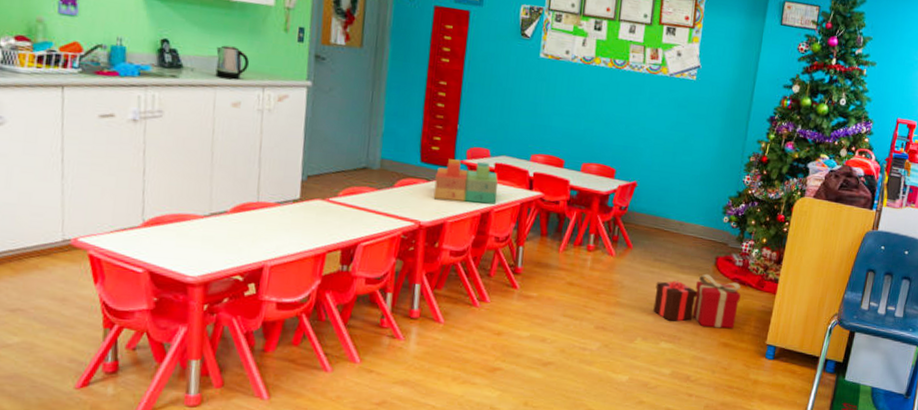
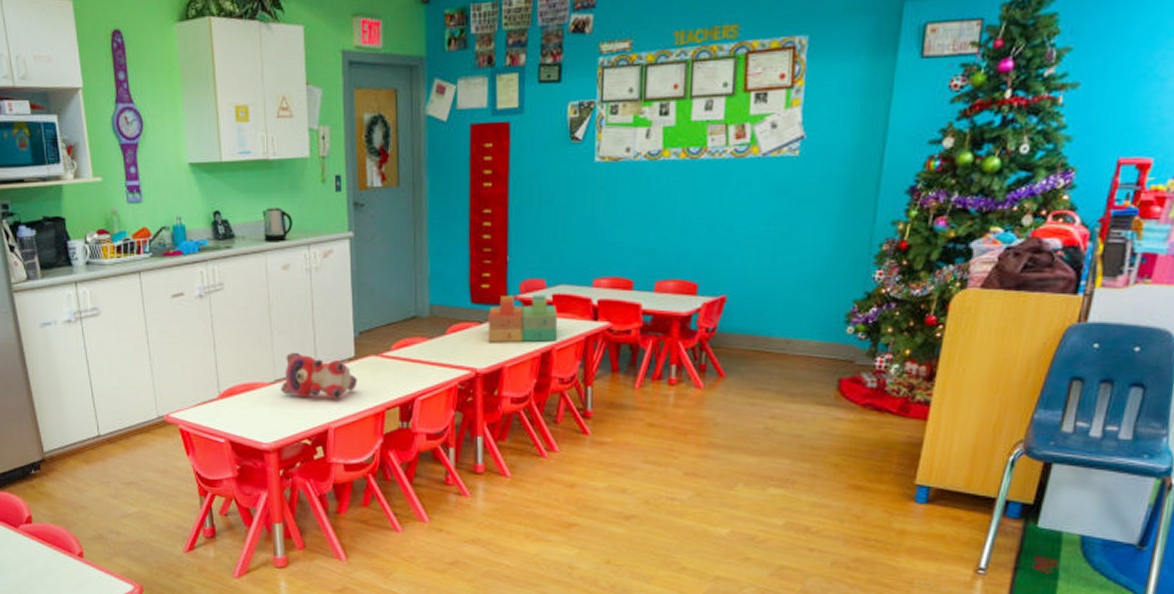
stuffed animal: none [215,187,300,239] -> present [281,352,357,400]
gift box: present [653,280,697,322] -> none [756,411,814,462]
gift box: present [692,273,741,328] -> none [809,400,876,468]

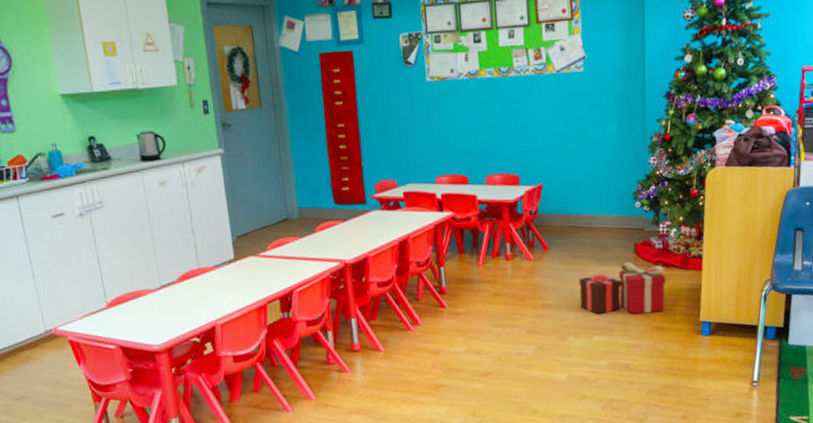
stuffed animal: present [281,352,357,400] -> none [167,258,239,299]
toy blocks: present [488,294,558,343] -> none [350,192,412,237]
gift box: none [756,411,814,462] -> present [579,273,621,314]
gift box: none [809,400,876,468] -> present [619,261,666,314]

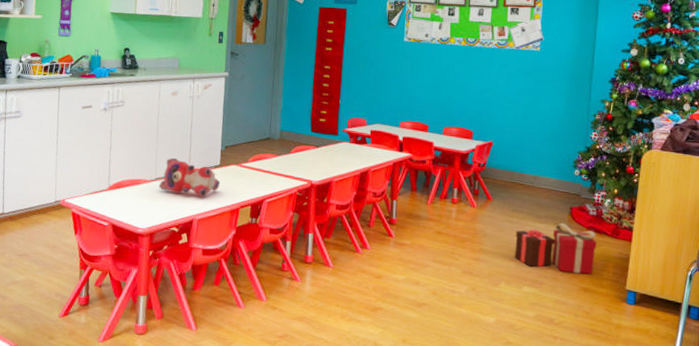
kettle: present [136,131,167,162] -> none [160,49,184,75]
stuffed animal: none [167,258,239,299] -> present [159,157,220,197]

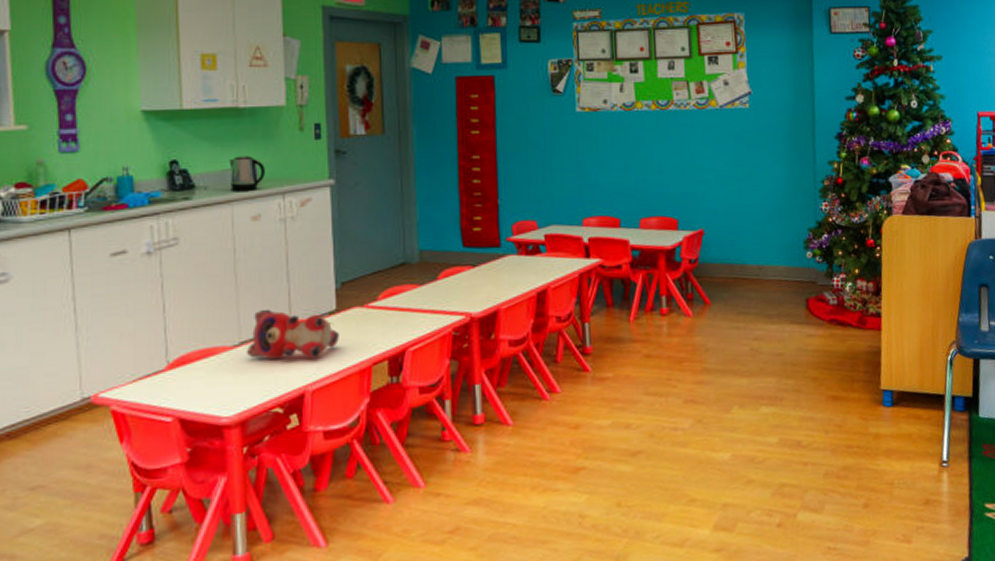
kettle: none [160,49,184,75] -> present [229,156,266,192]
gift box: present [514,228,554,267] -> none [744,332,792,381]
gift box: present [551,222,597,274] -> none [789,319,842,381]

